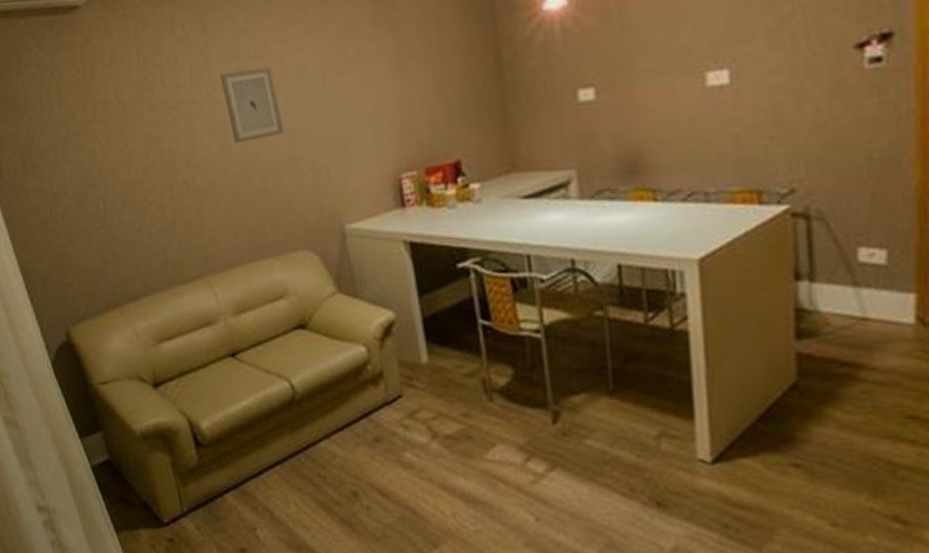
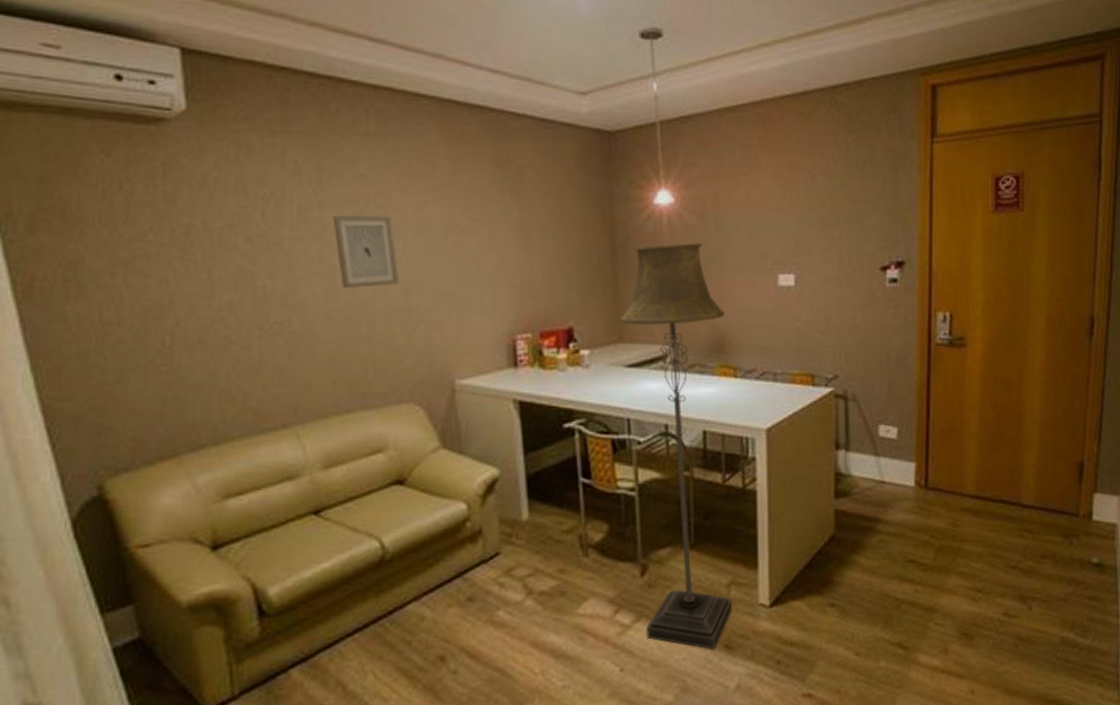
floor lamp: none [511,48,665,506] -> present [619,243,733,650]

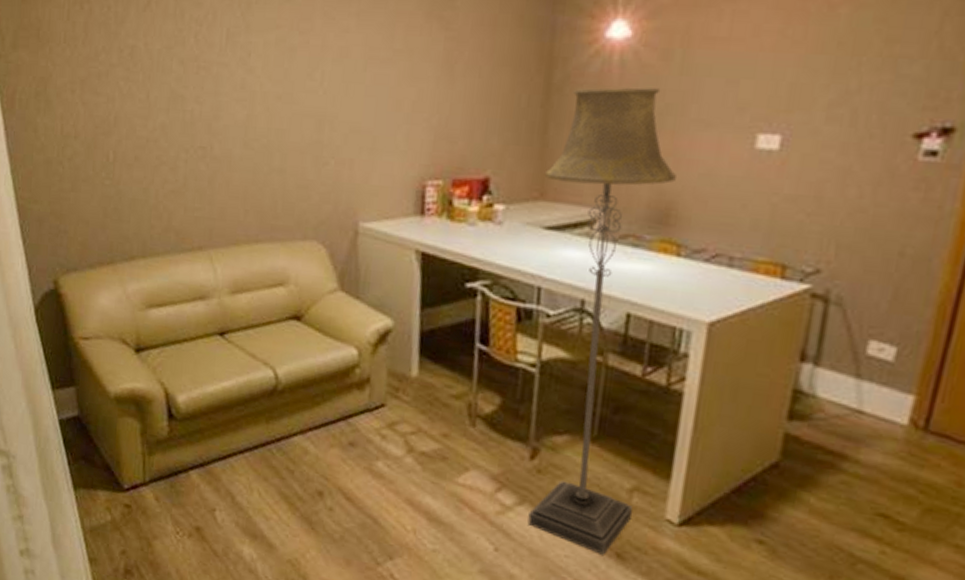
wall art: present [333,215,400,289] -> none [257,40,315,118]

